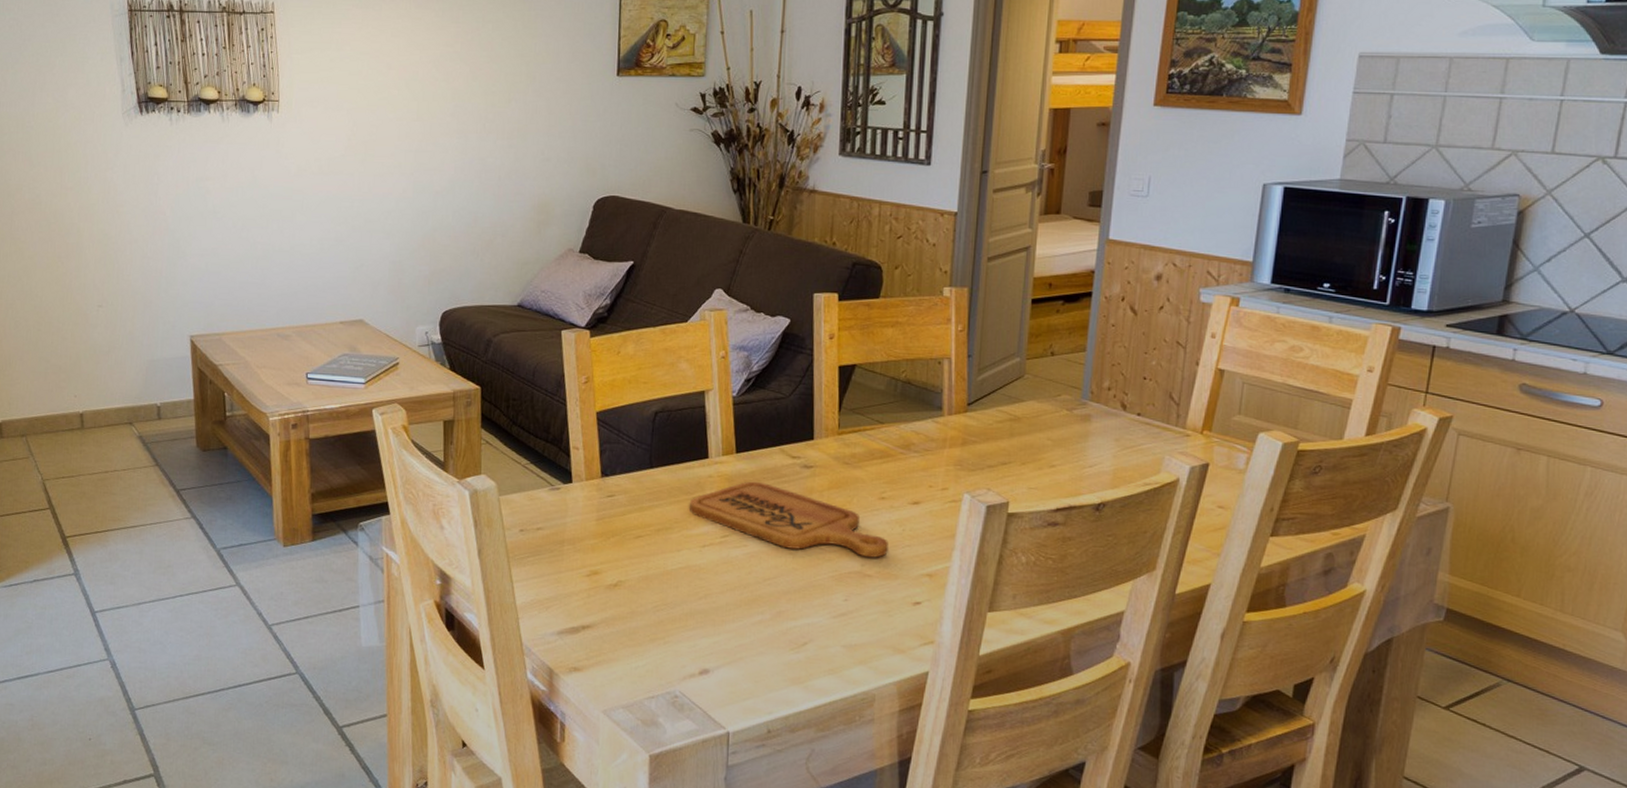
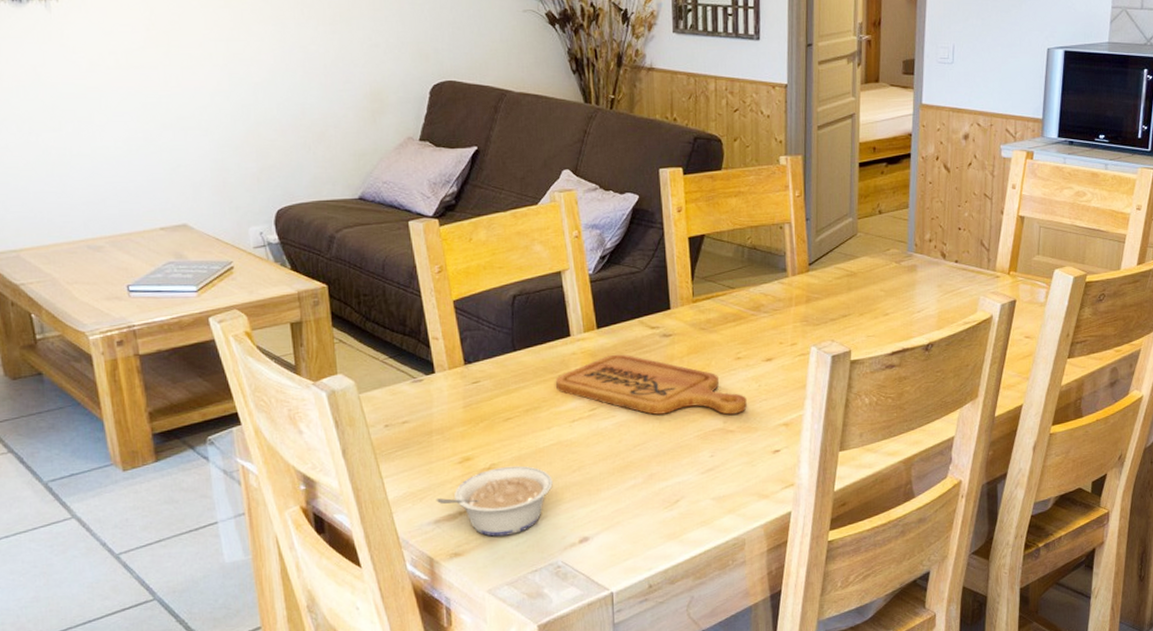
legume: none [561,585,678,657] -> present [436,465,553,537]

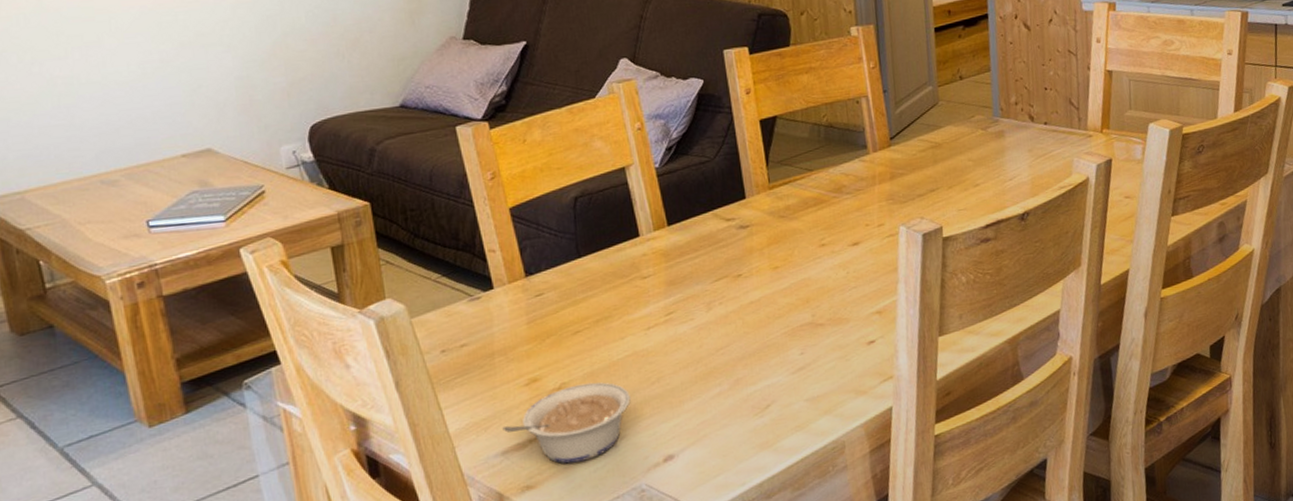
cutting board: present [556,354,747,415] -> none [627,251,836,314]

